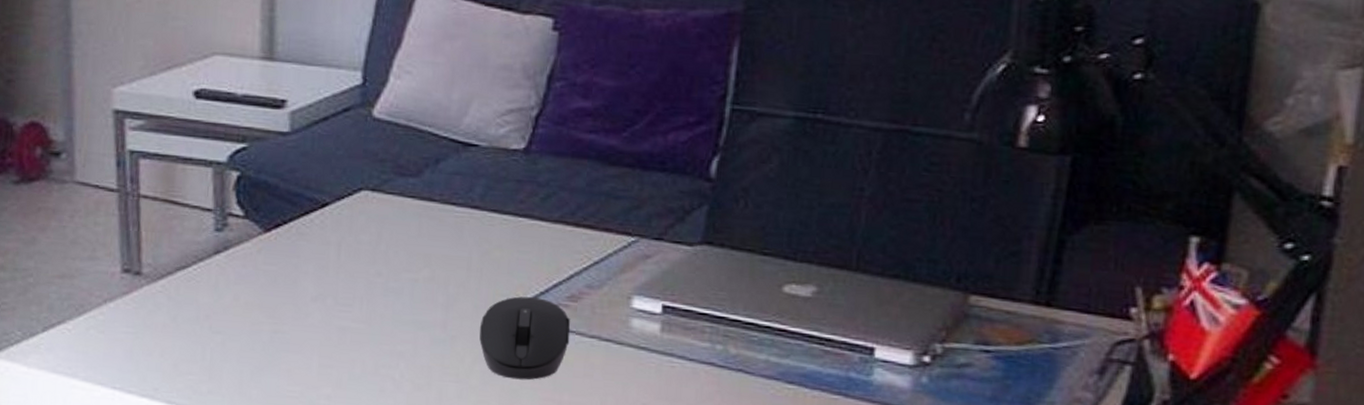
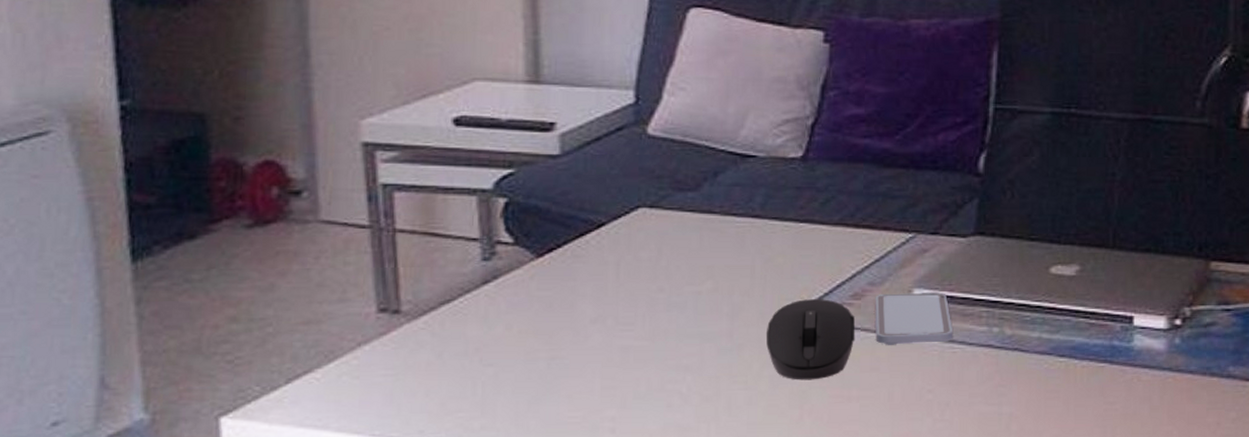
smartphone: none [590,298,673,355] -> present [874,293,954,345]

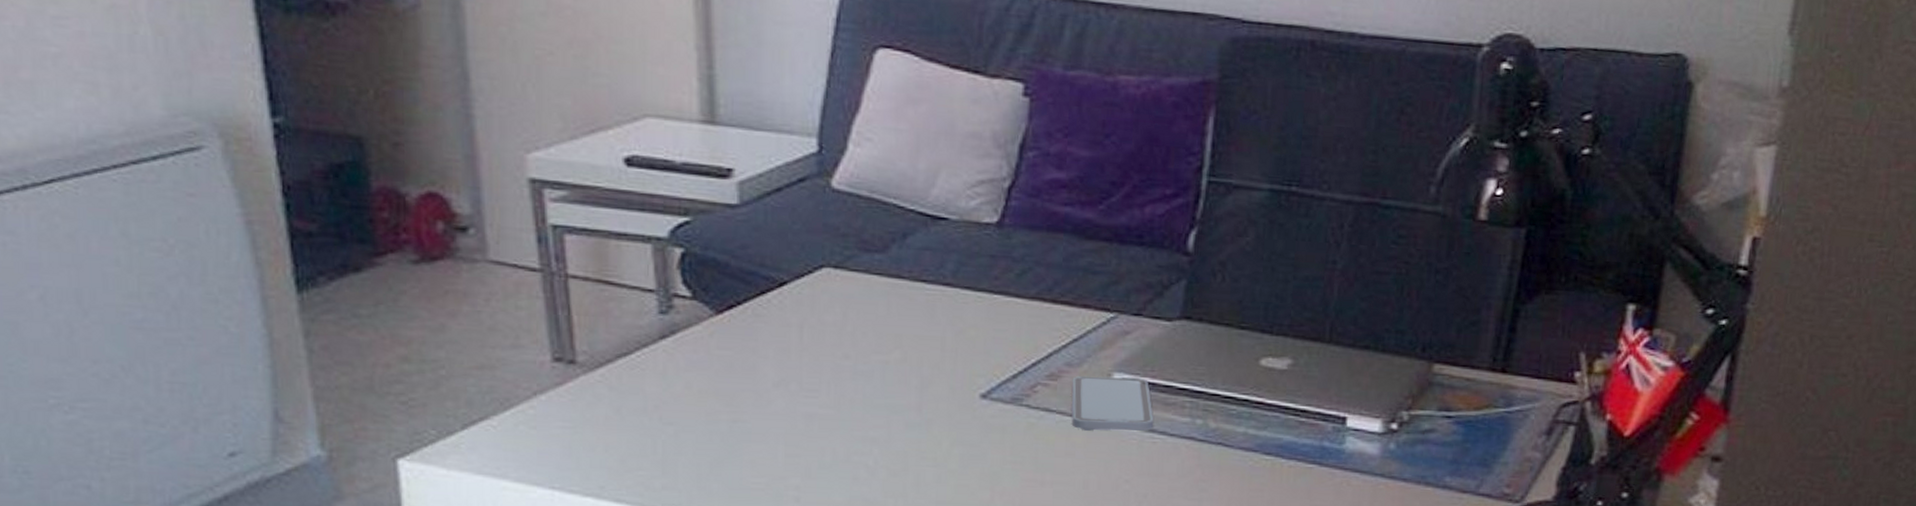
computer mouse: present [765,299,856,381] -> none [956,376,1051,462]

